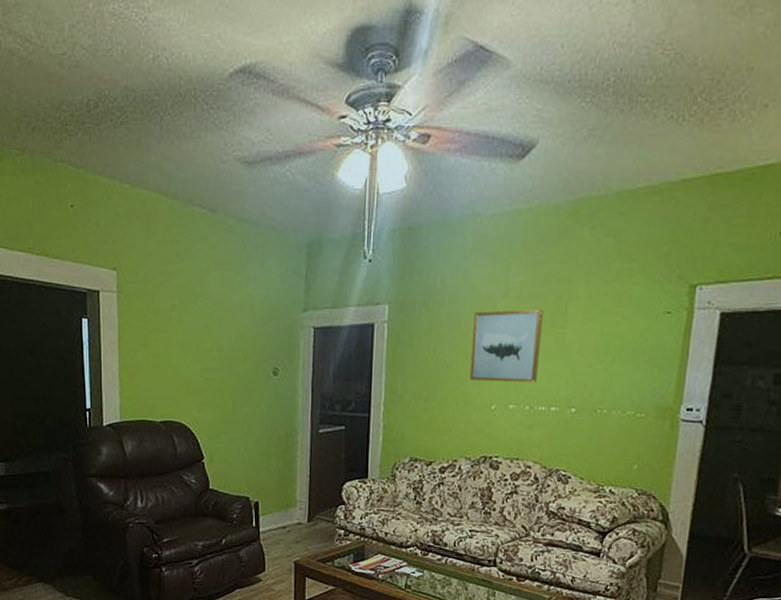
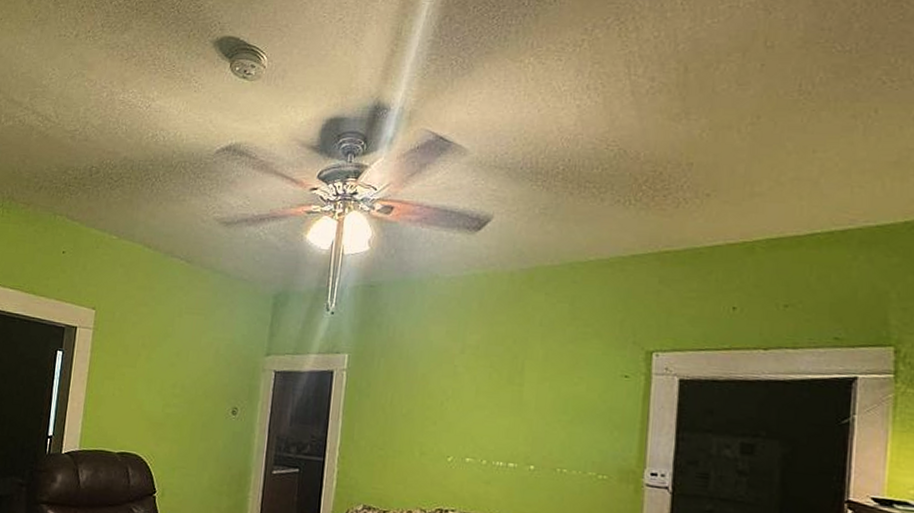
wall art: present [469,309,544,383] -> none [426,365,500,438]

